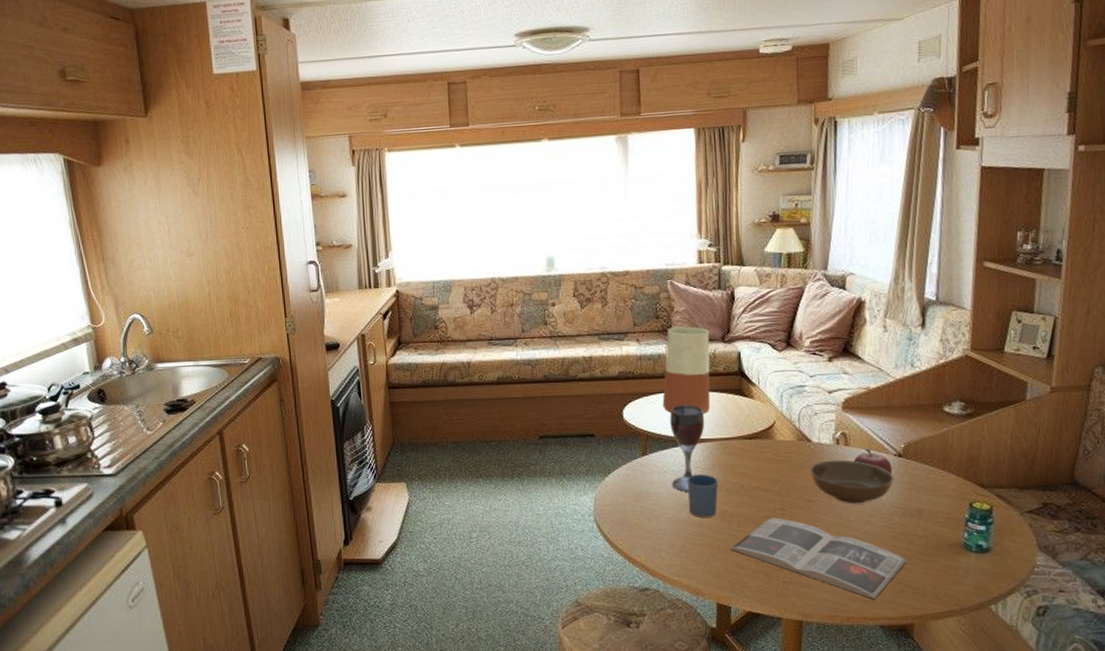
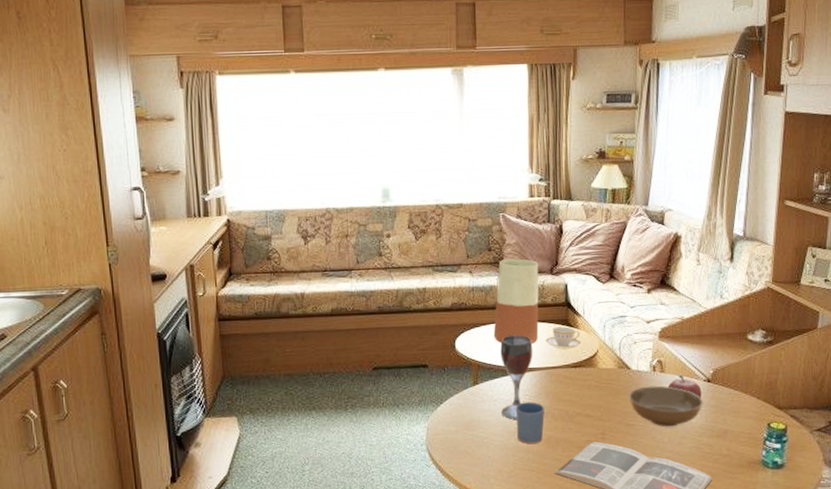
teacup: none [718,396,757,421] -> present [545,326,582,351]

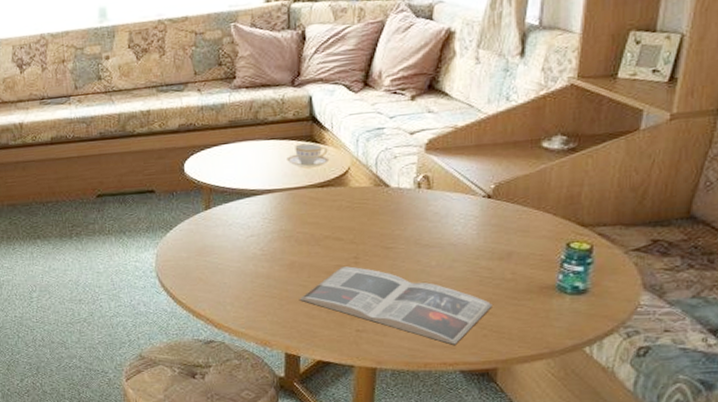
vase: present [493,259,539,344] -> none [226,71,279,164]
cup: present [500,334,533,419] -> none [234,154,273,244]
mug: present [515,402,545,445] -> none [253,225,288,270]
bowl: present [628,385,703,427] -> none [387,204,482,249]
fruit: present [667,375,702,398] -> none [436,191,480,216]

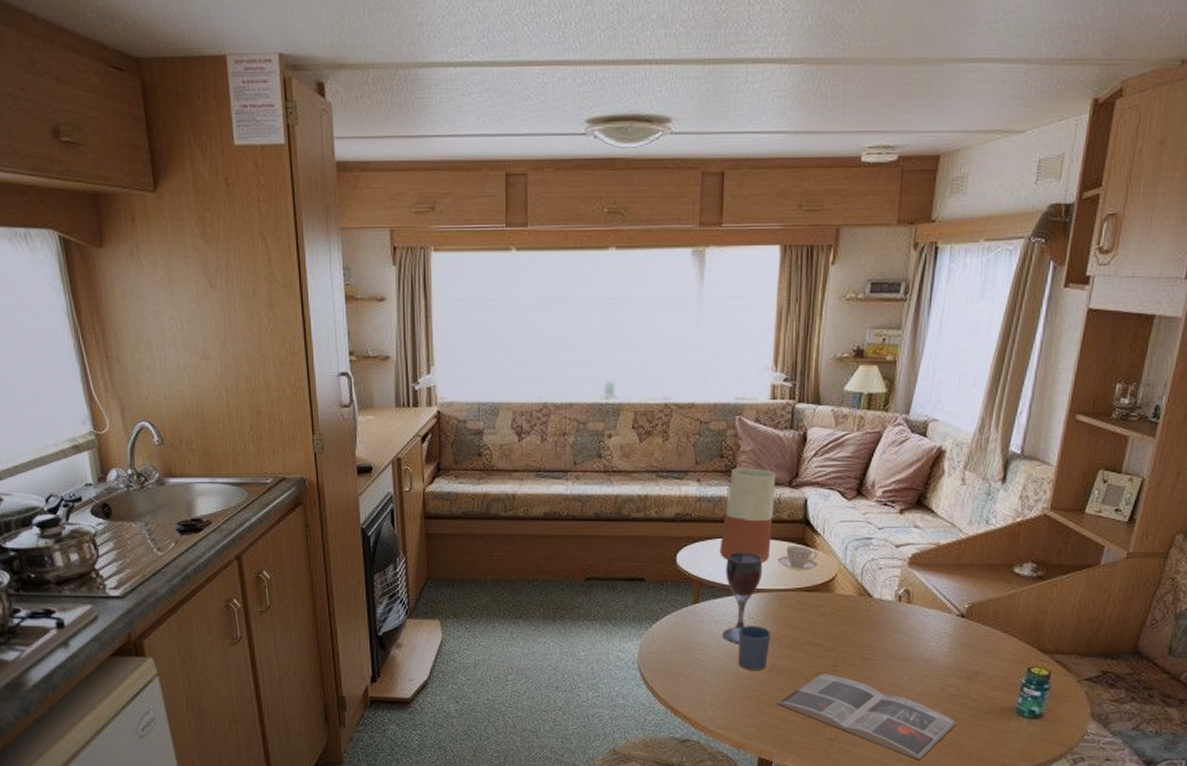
vase: none [226,71,279,164] -> present [719,468,776,562]
cup: none [234,154,273,244] -> present [723,551,763,643]
mug: none [253,225,288,270] -> present [738,625,772,671]

